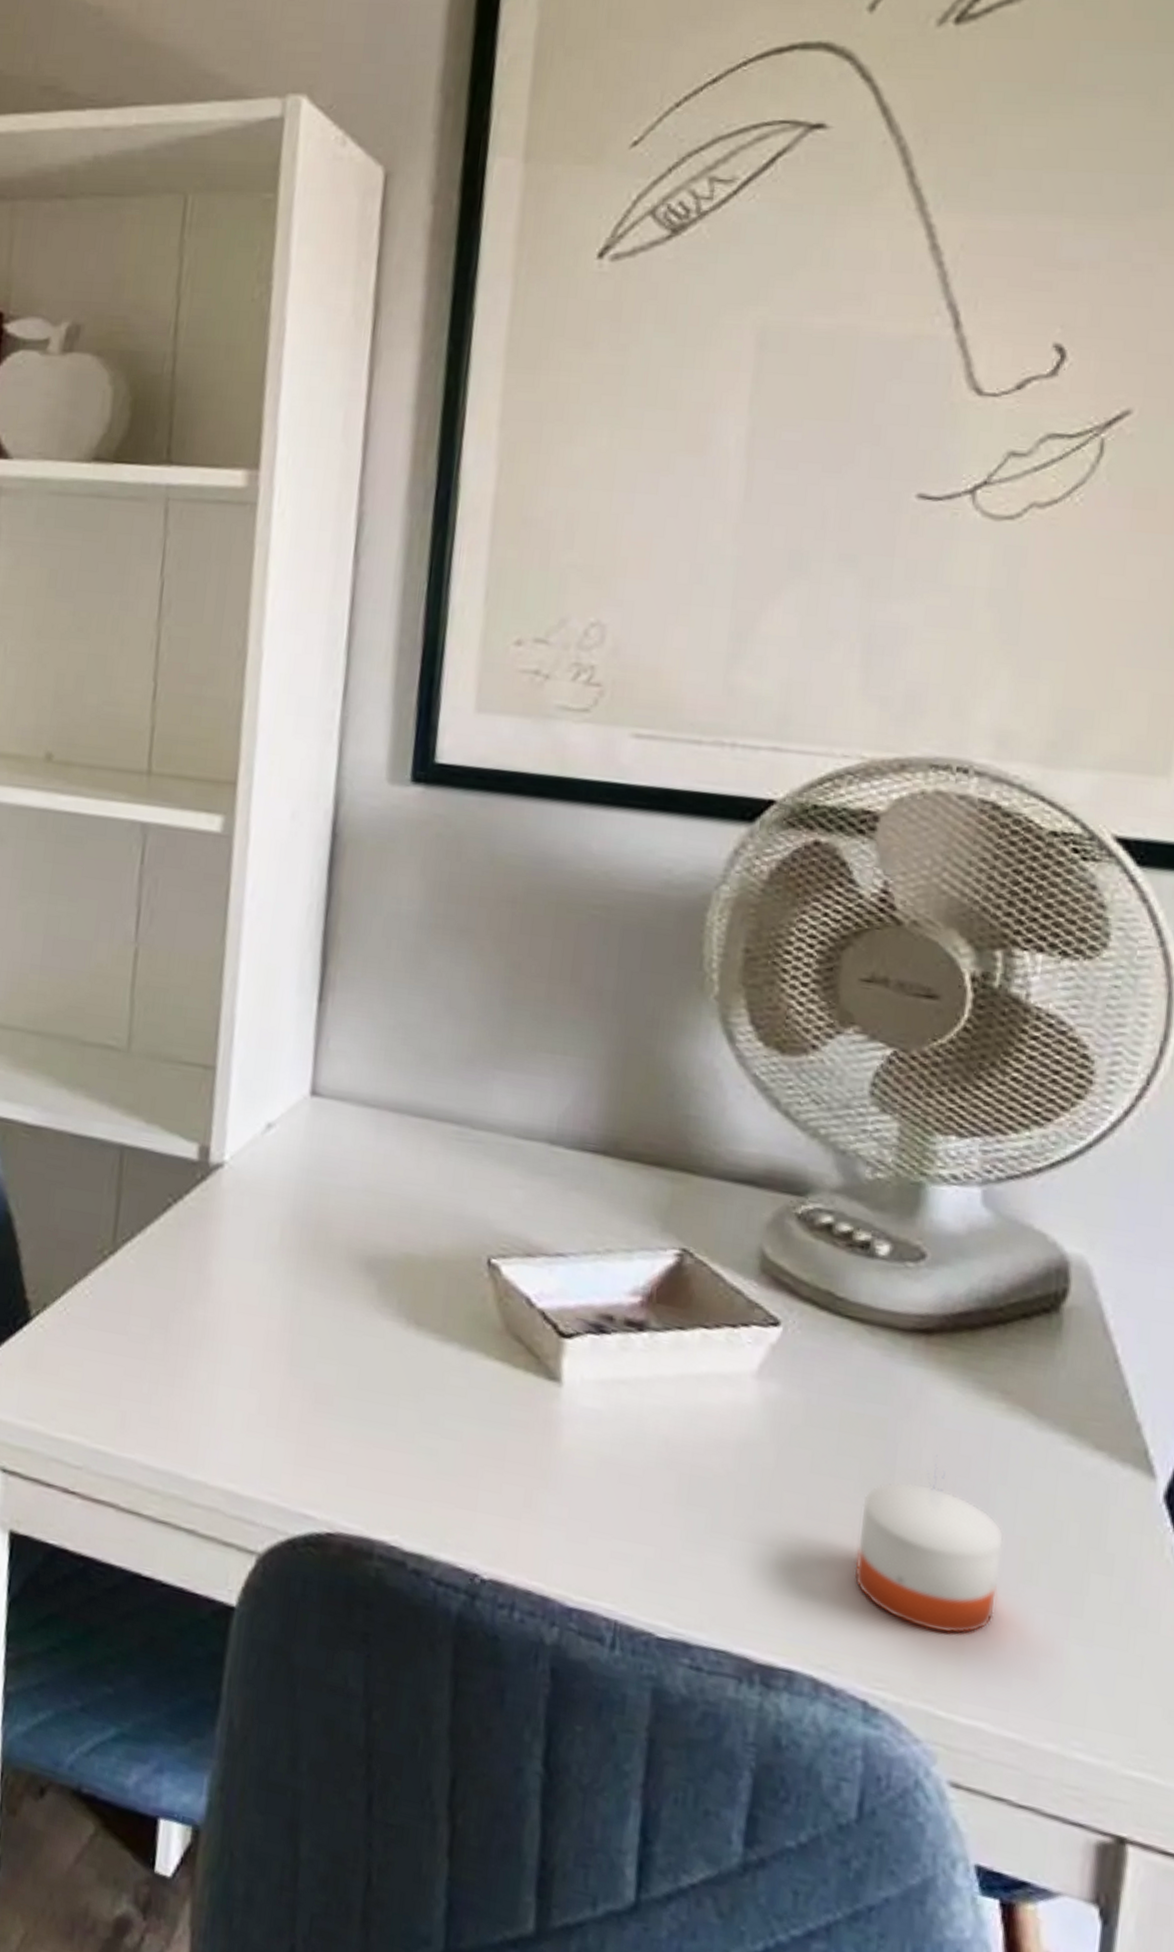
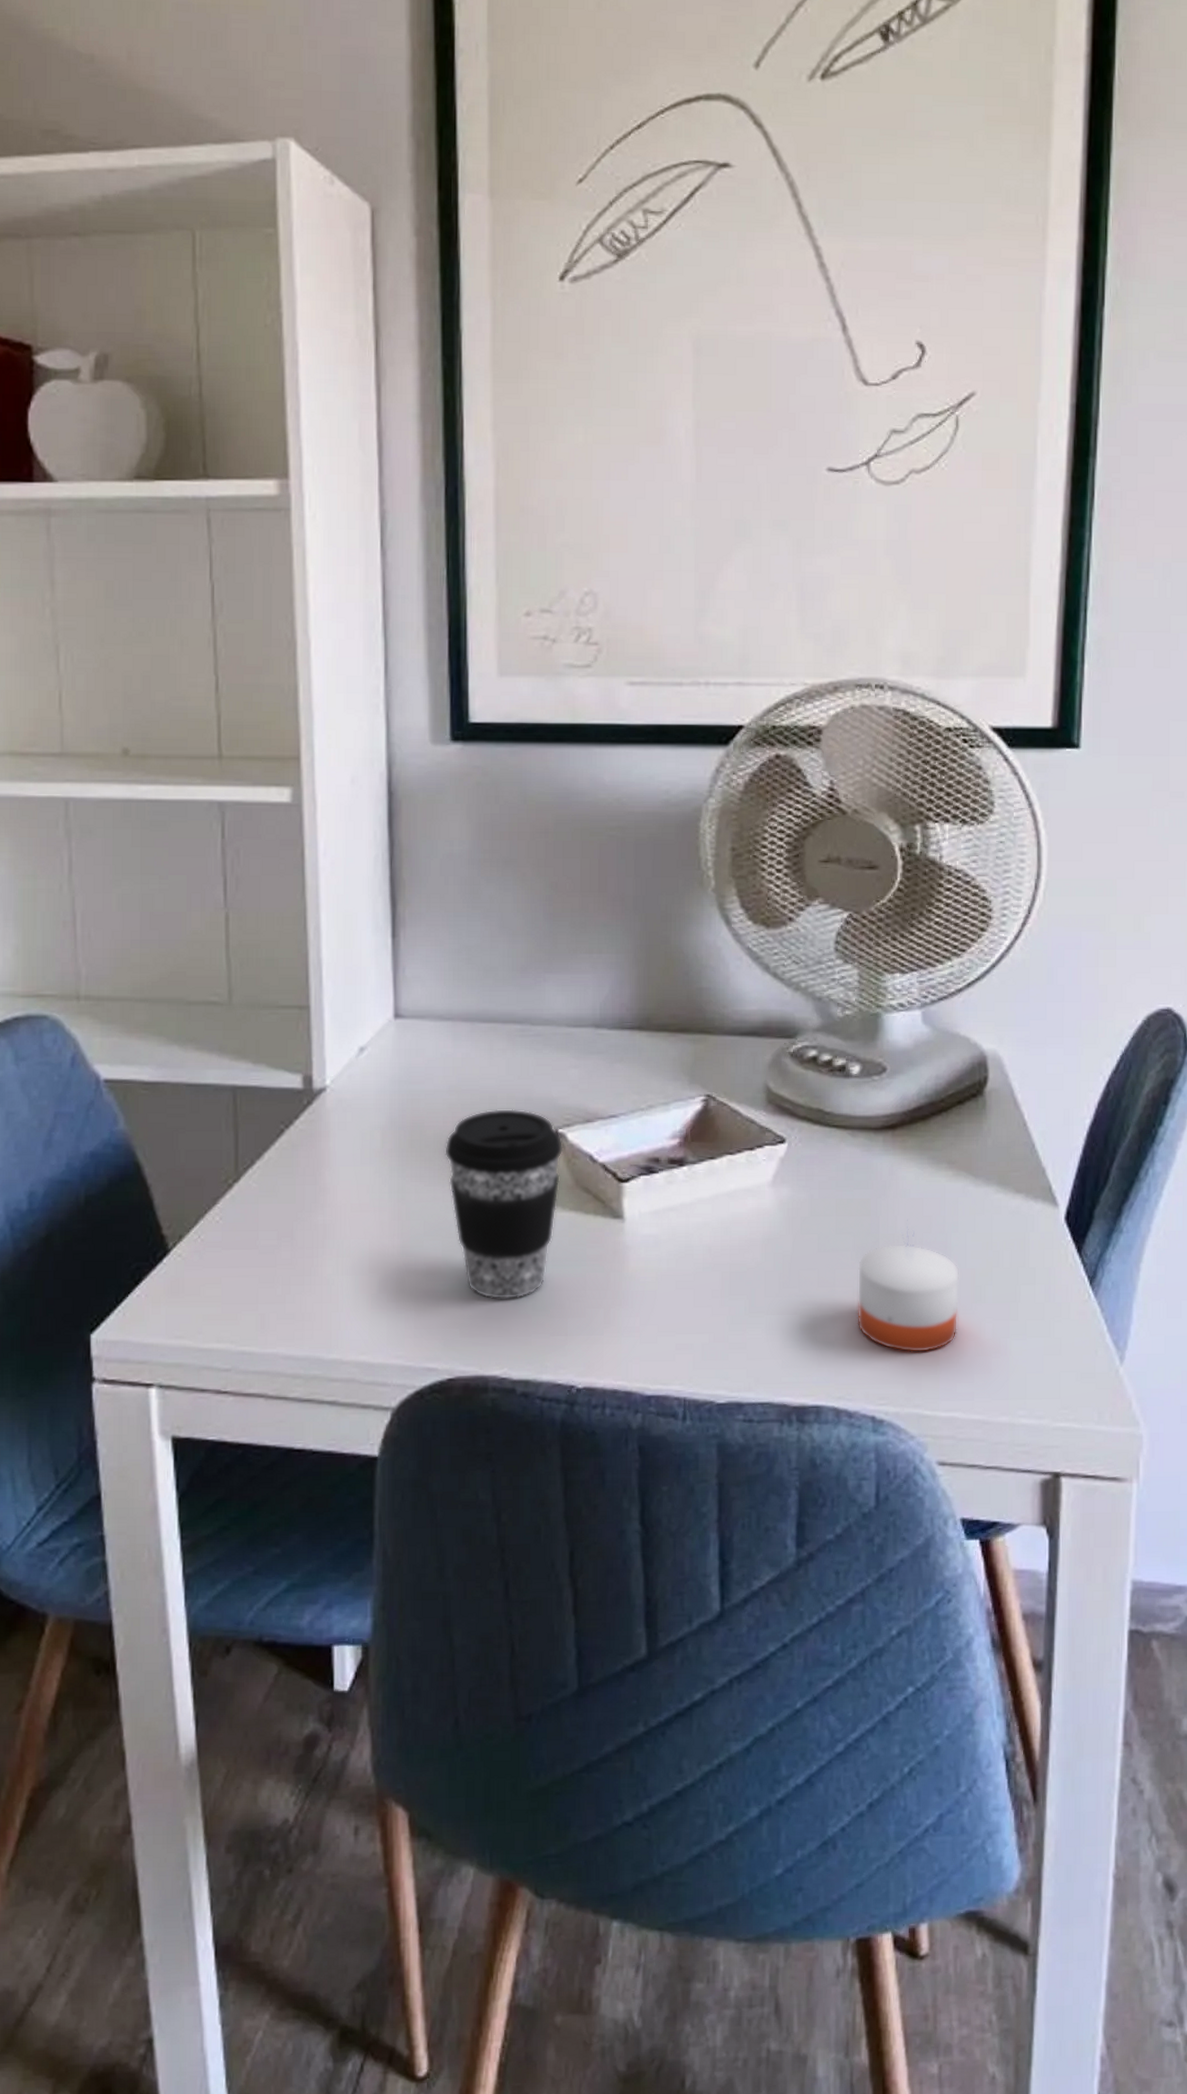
coffee cup: none [352,1221,496,1455] -> present [445,1109,564,1300]

